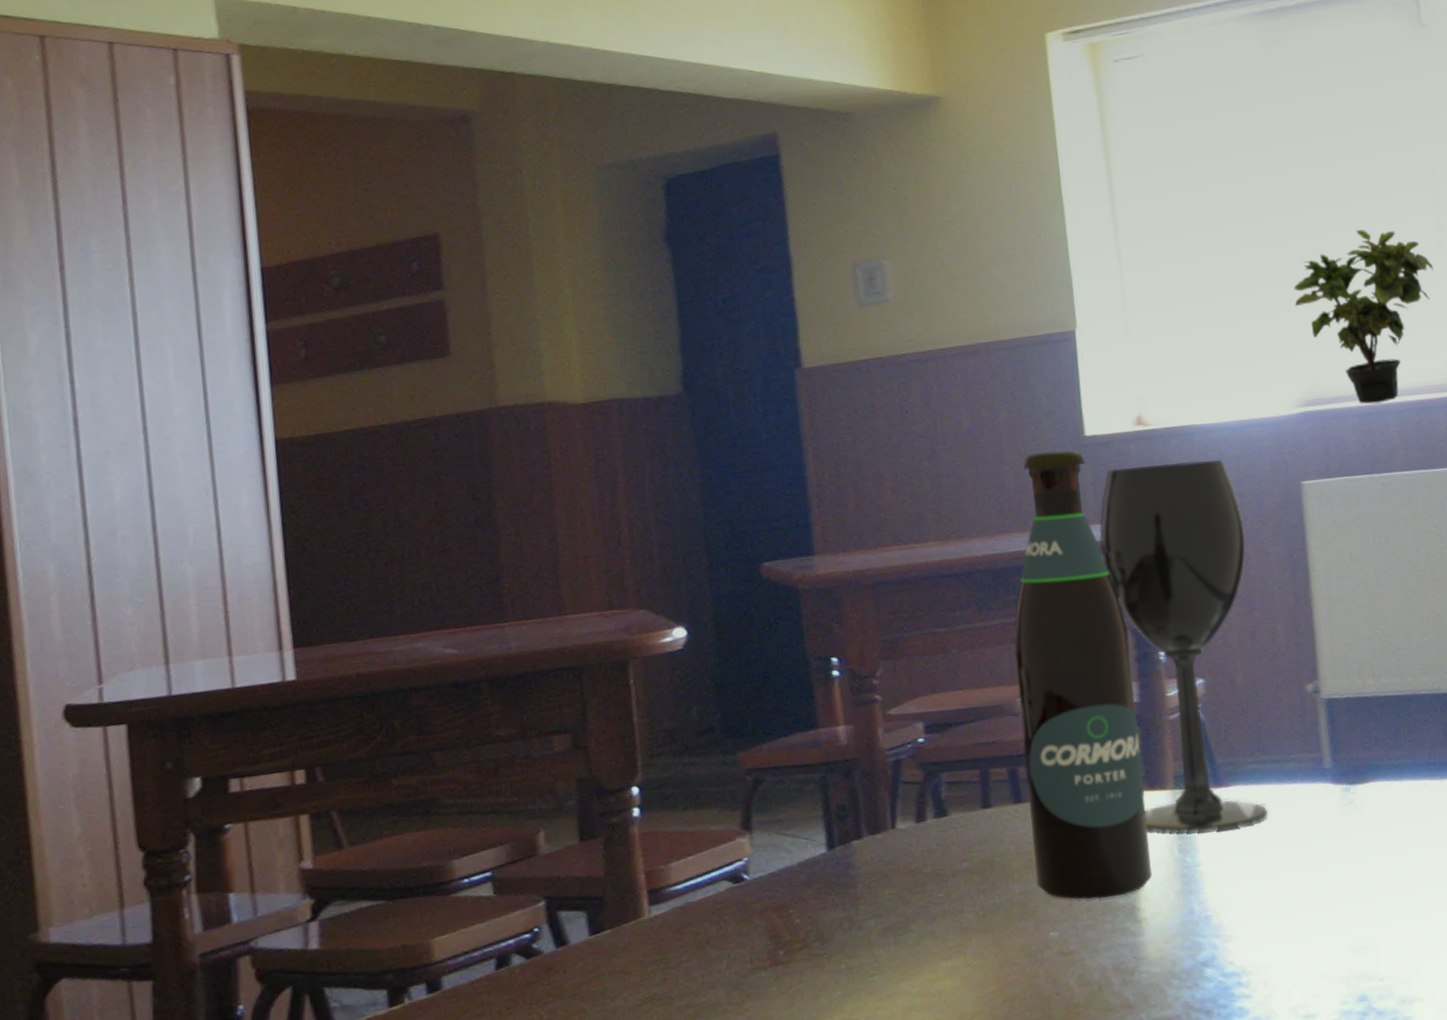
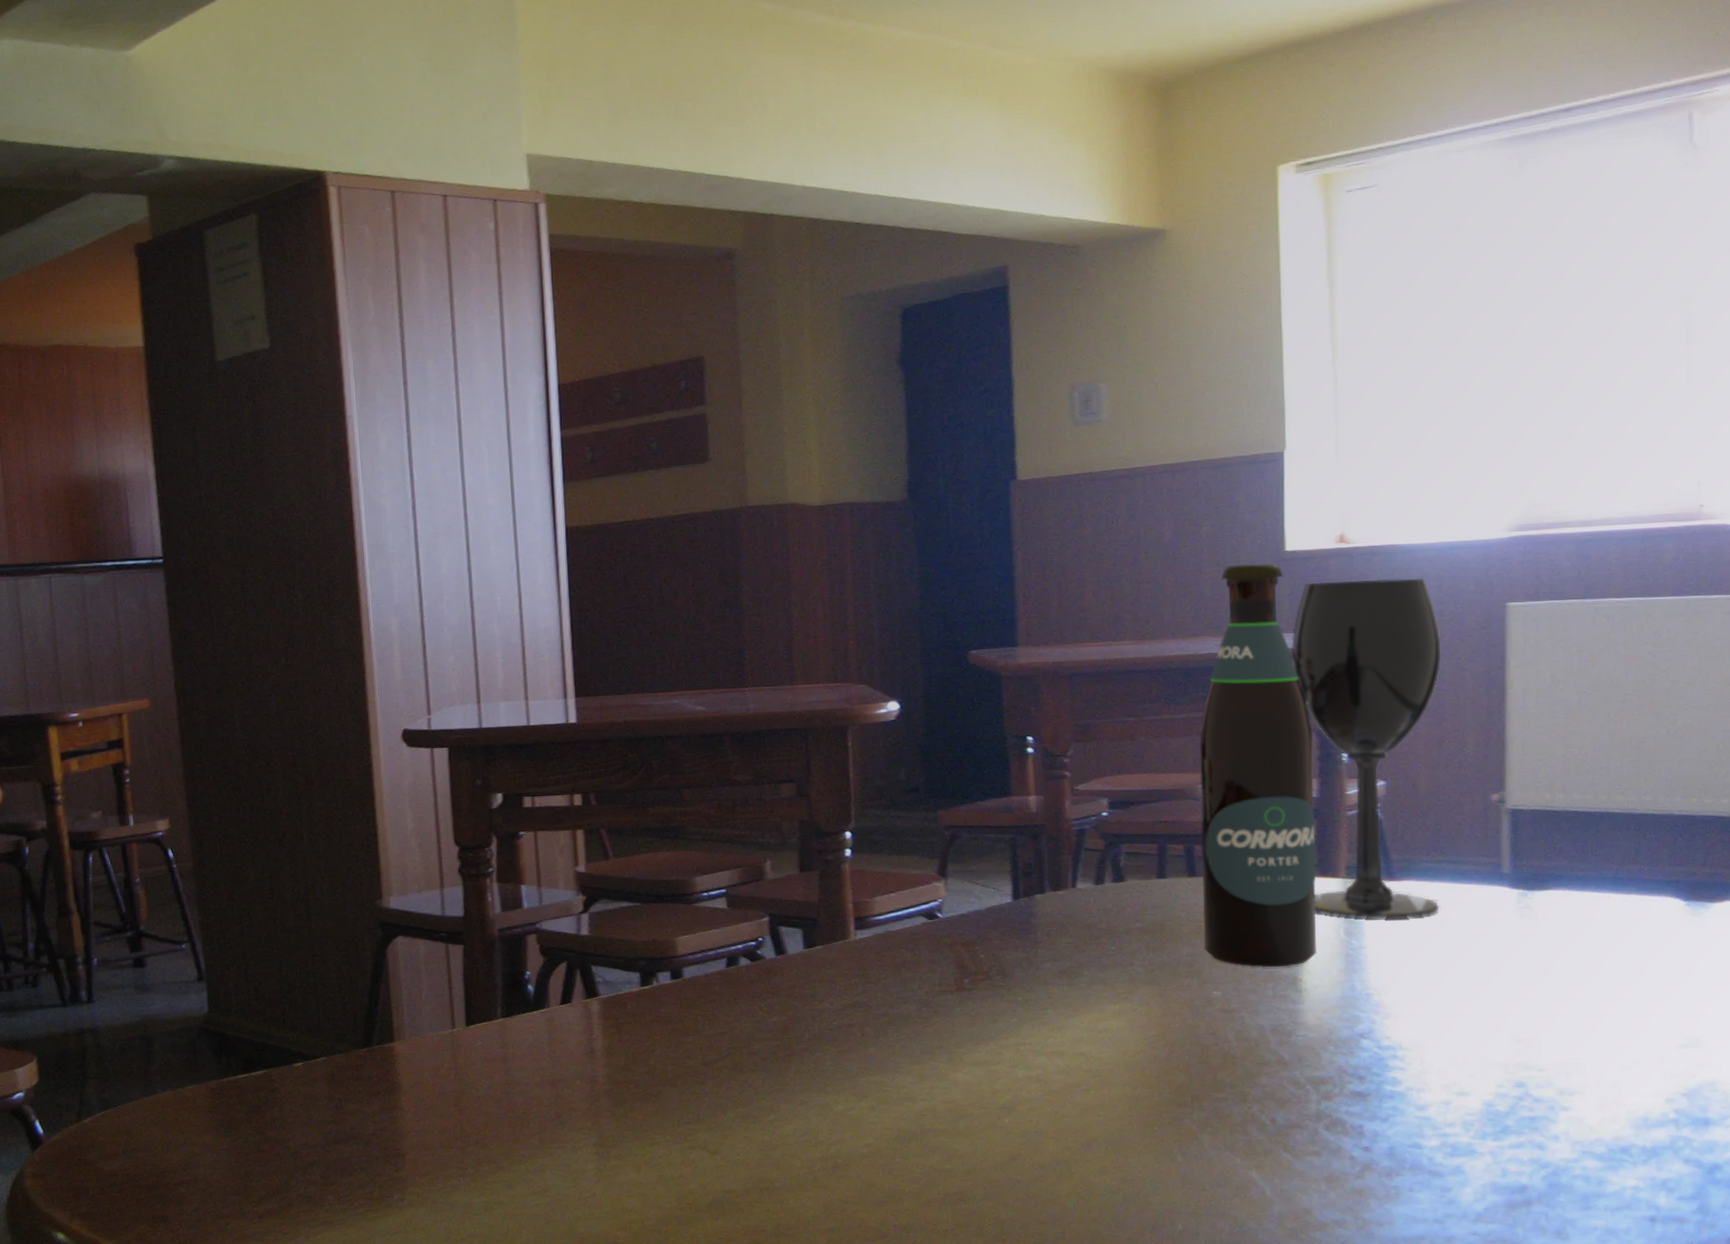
potted plant: present [1294,230,1434,405] -> none [1517,358,1678,531]

